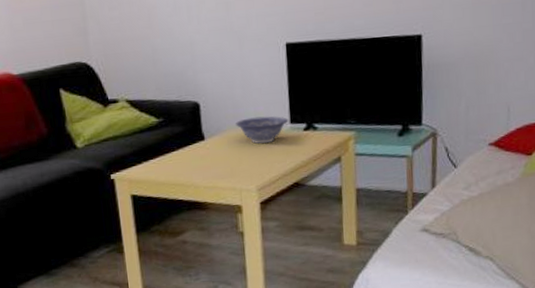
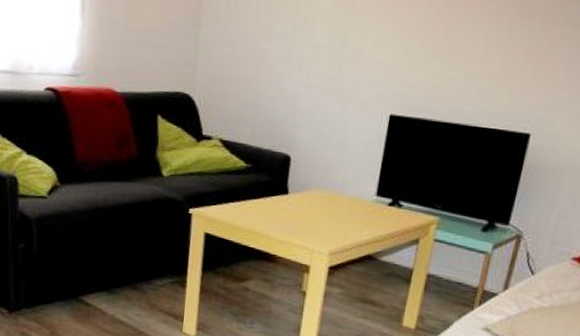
decorative bowl: present [236,116,289,144] -> none [322,181,375,211]

